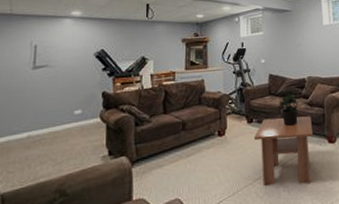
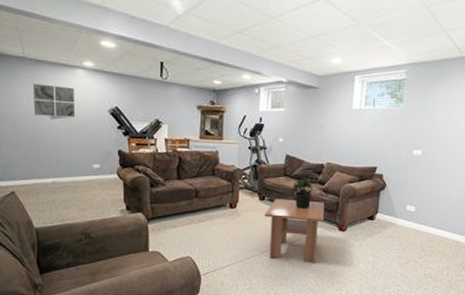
wall art: none [16,36,60,68] -> present [32,83,76,118]

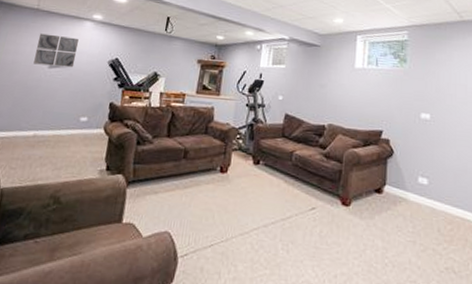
coffee table: present [265,198,325,264] -> none [258,163,326,248]
potted plant: present [293,177,314,210] -> none [291,139,315,178]

